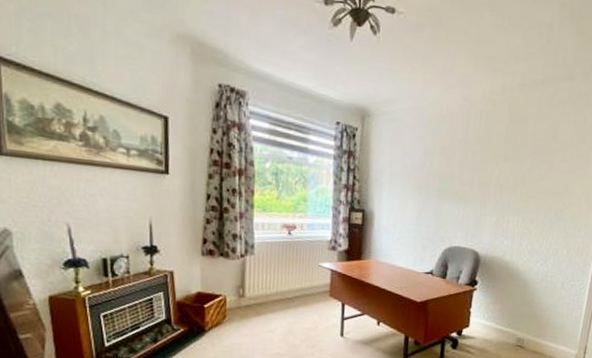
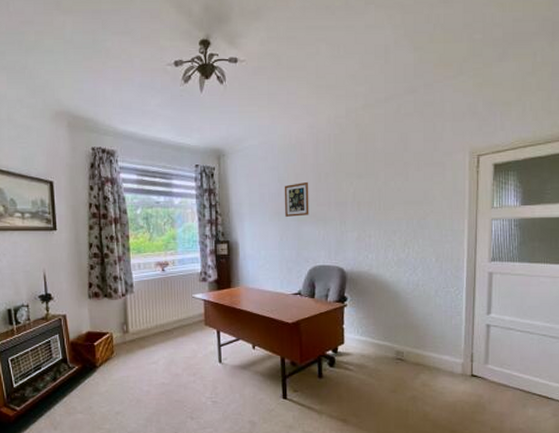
picture frame: none [426,157,455,193] -> present [284,181,309,217]

